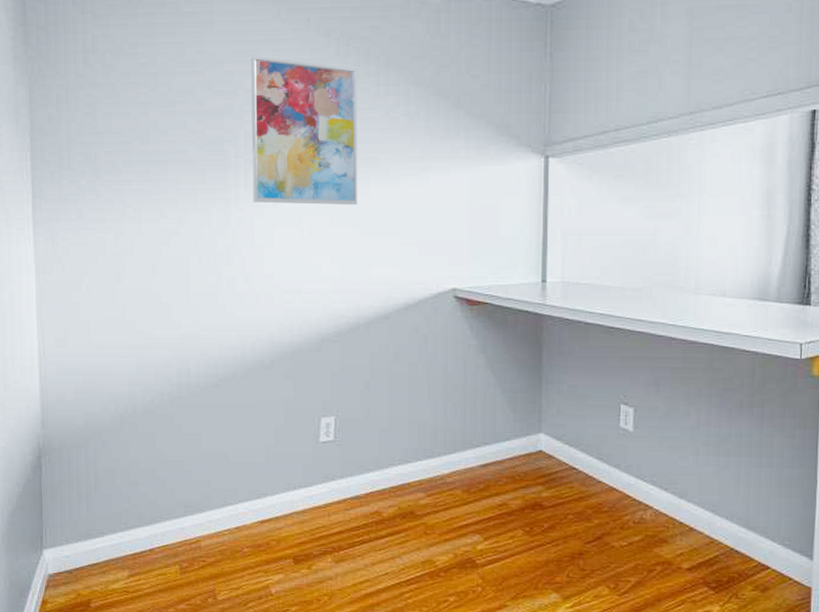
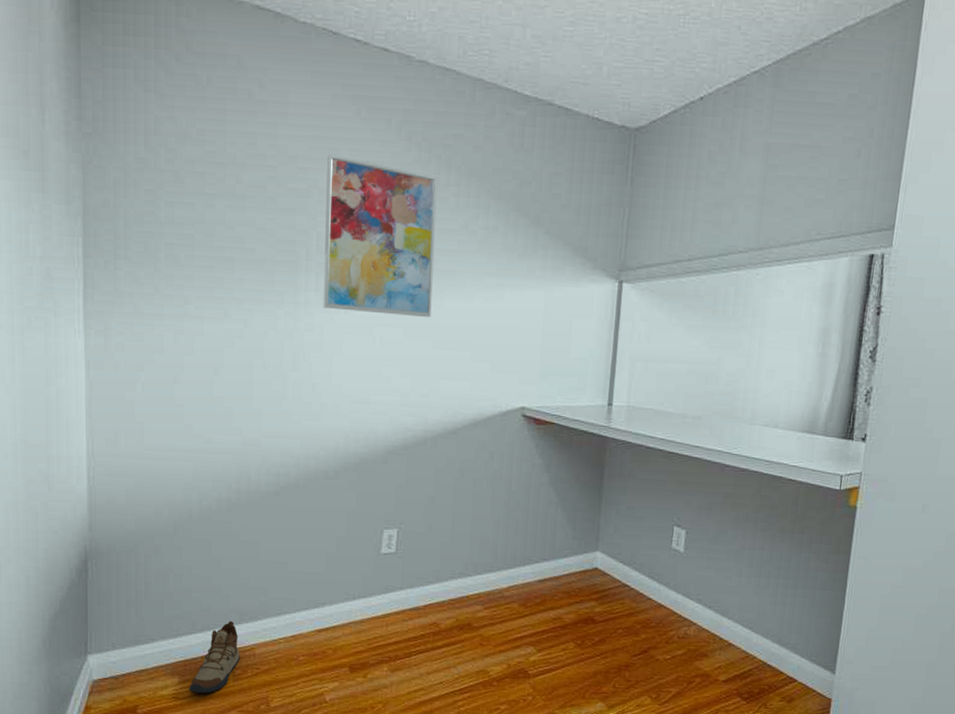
shoe: none [139,514,186,586] -> present [189,621,240,693]

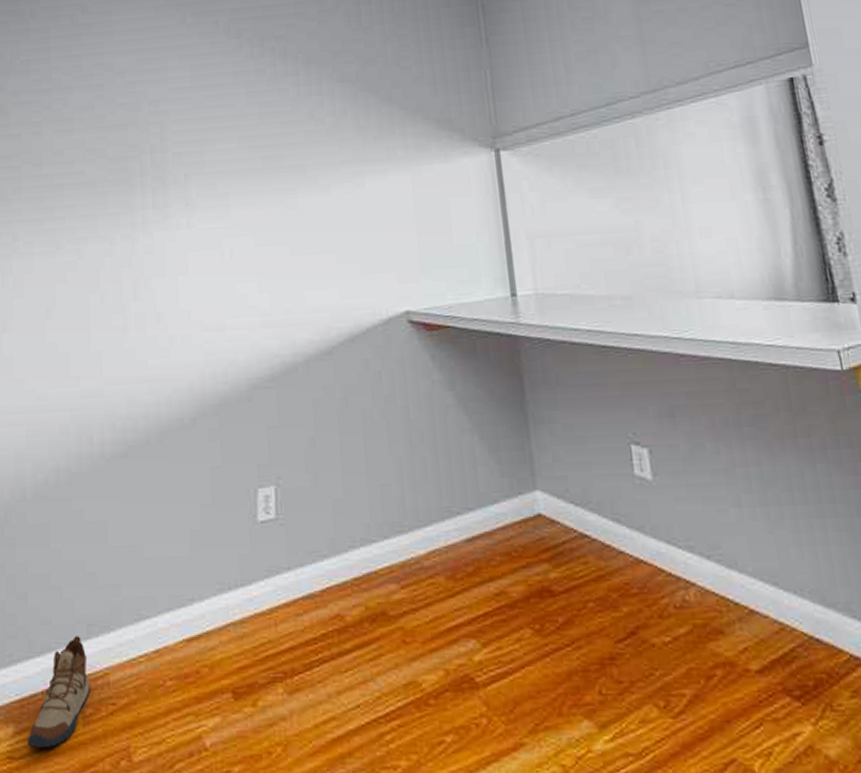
wall art: present [323,154,438,318] -> none [155,63,285,225]

